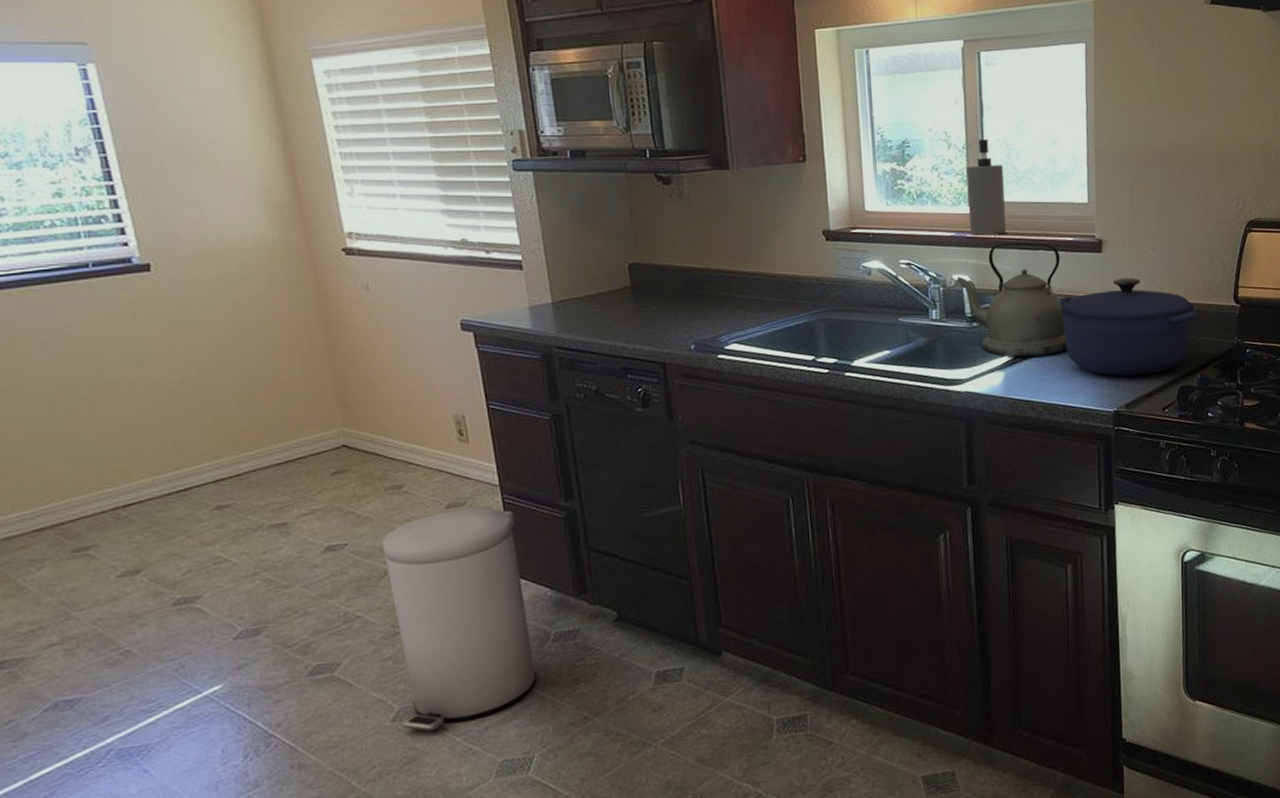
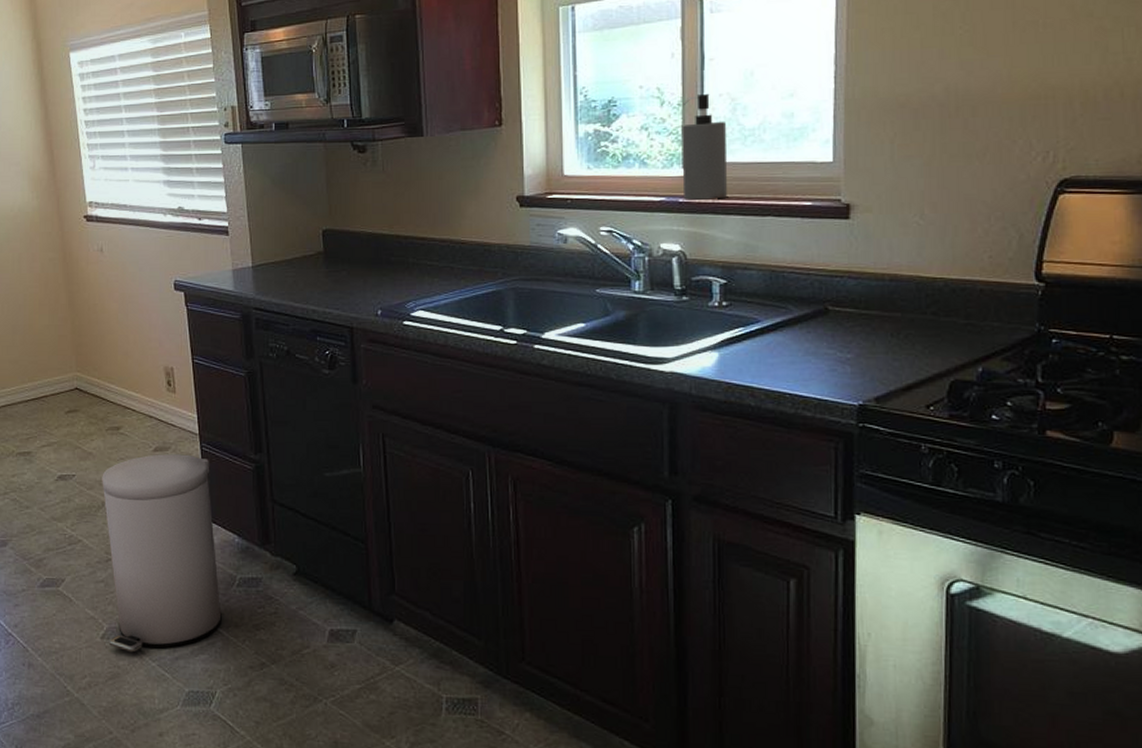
kettle: present [957,242,1068,358] -> none [665,207,800,338]
cooking pot: present [1059,277,1198,377] -> none [791,248,982,366]

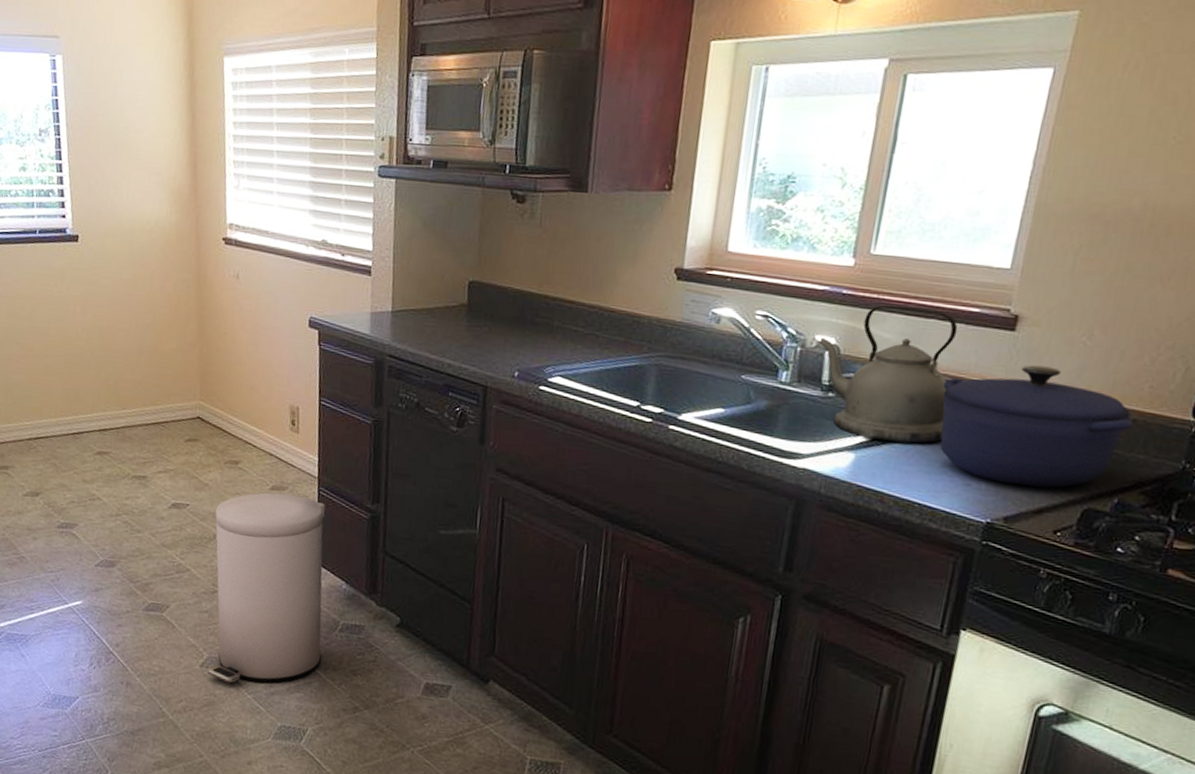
kettle: none [665,207,800,338] -> present [819,305,958,444]
soap dispenser: present [681,94,727,200] -> none [848,180,906,295]
cooking pot: none [791,248,982,366] -> present [940,364,1134,489]

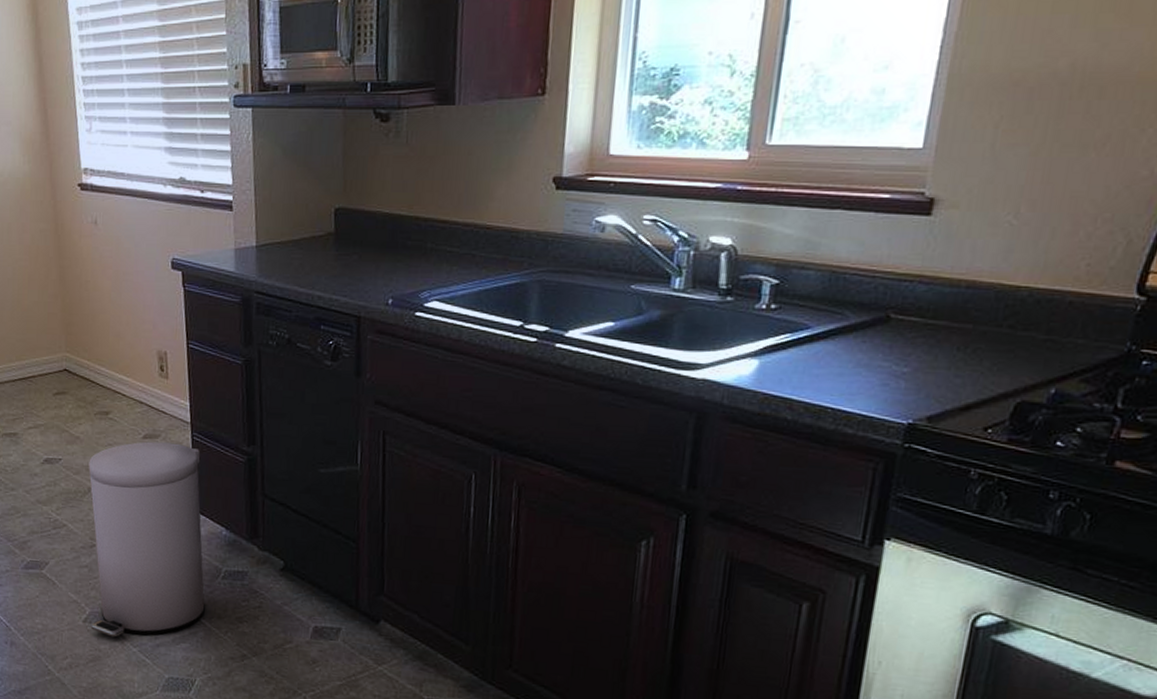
kettle: present [819,305,958,444] -> none [714,198,867,345]
cooking pot: present [940,364,1134,489] -> none [852,250,1070,383]

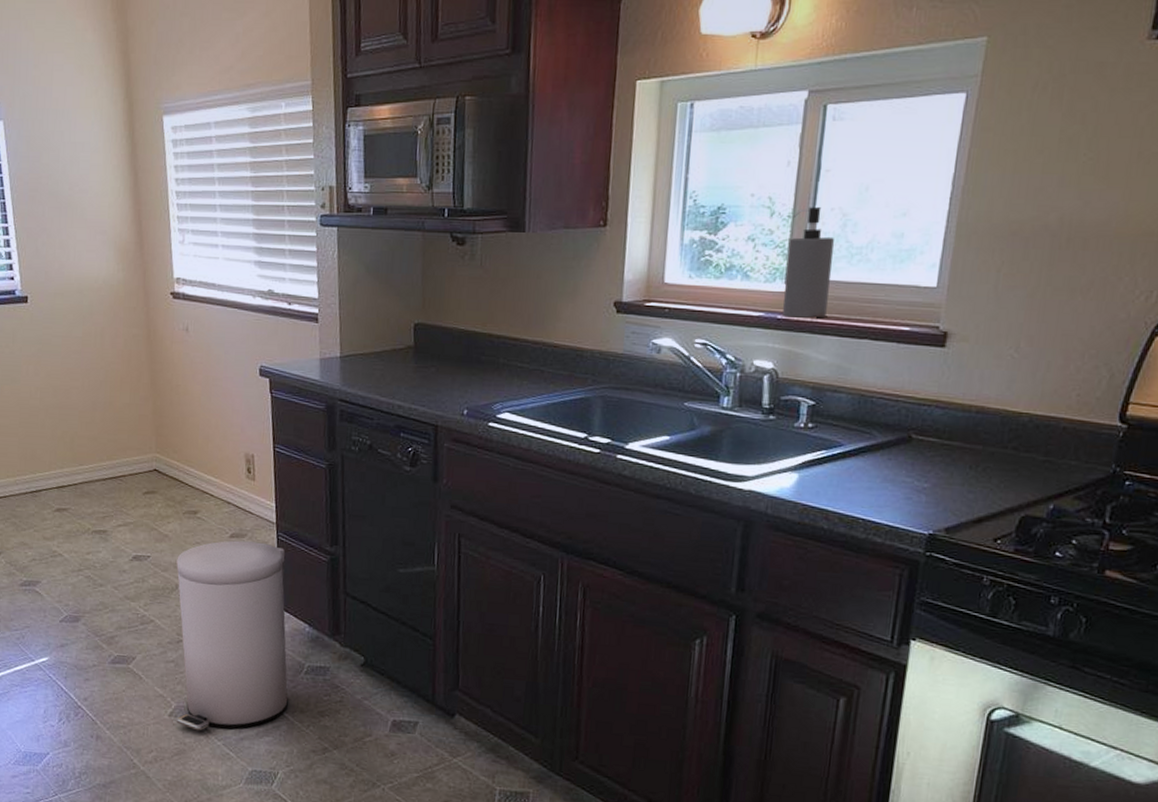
soap dispenser: none [743,64,804,188] -> present [783,207,834,319]

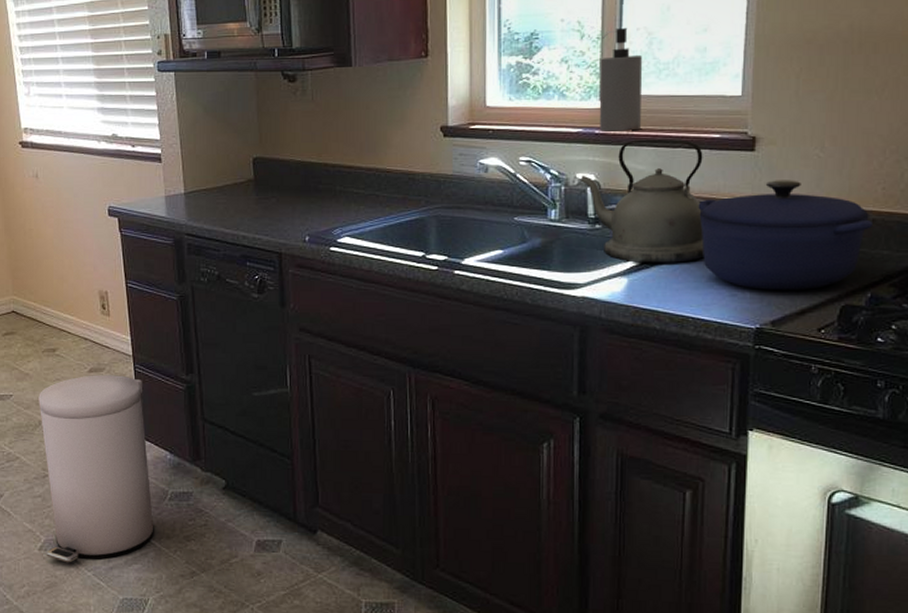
kettle: none [757,327,890,461] -> present [581,139,704,264]
cooking pot: none [879,379,1064,498] -> present [698,180,874,291]

